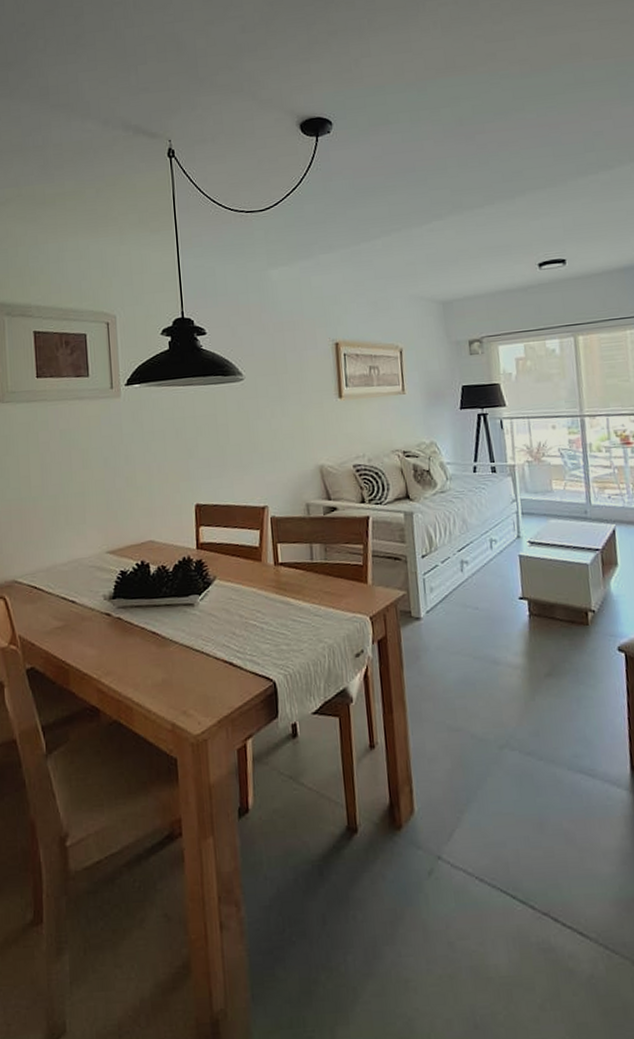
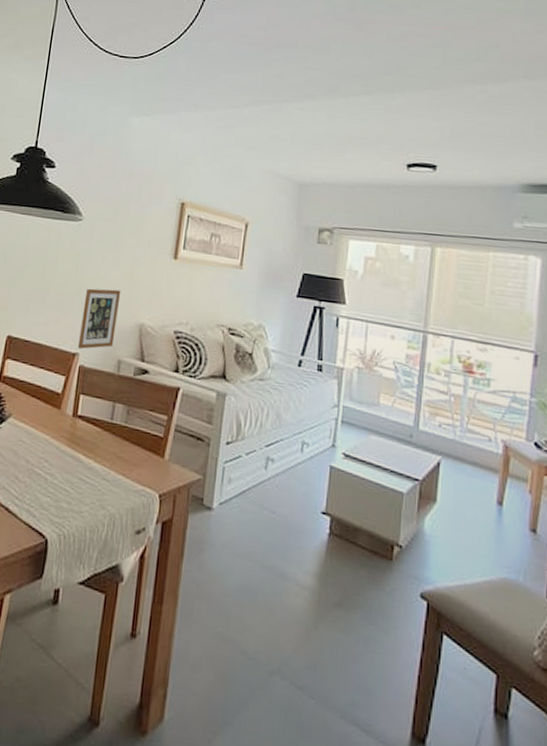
picture frame: none [262,438,299,501] -> present [78,288,121,349]

